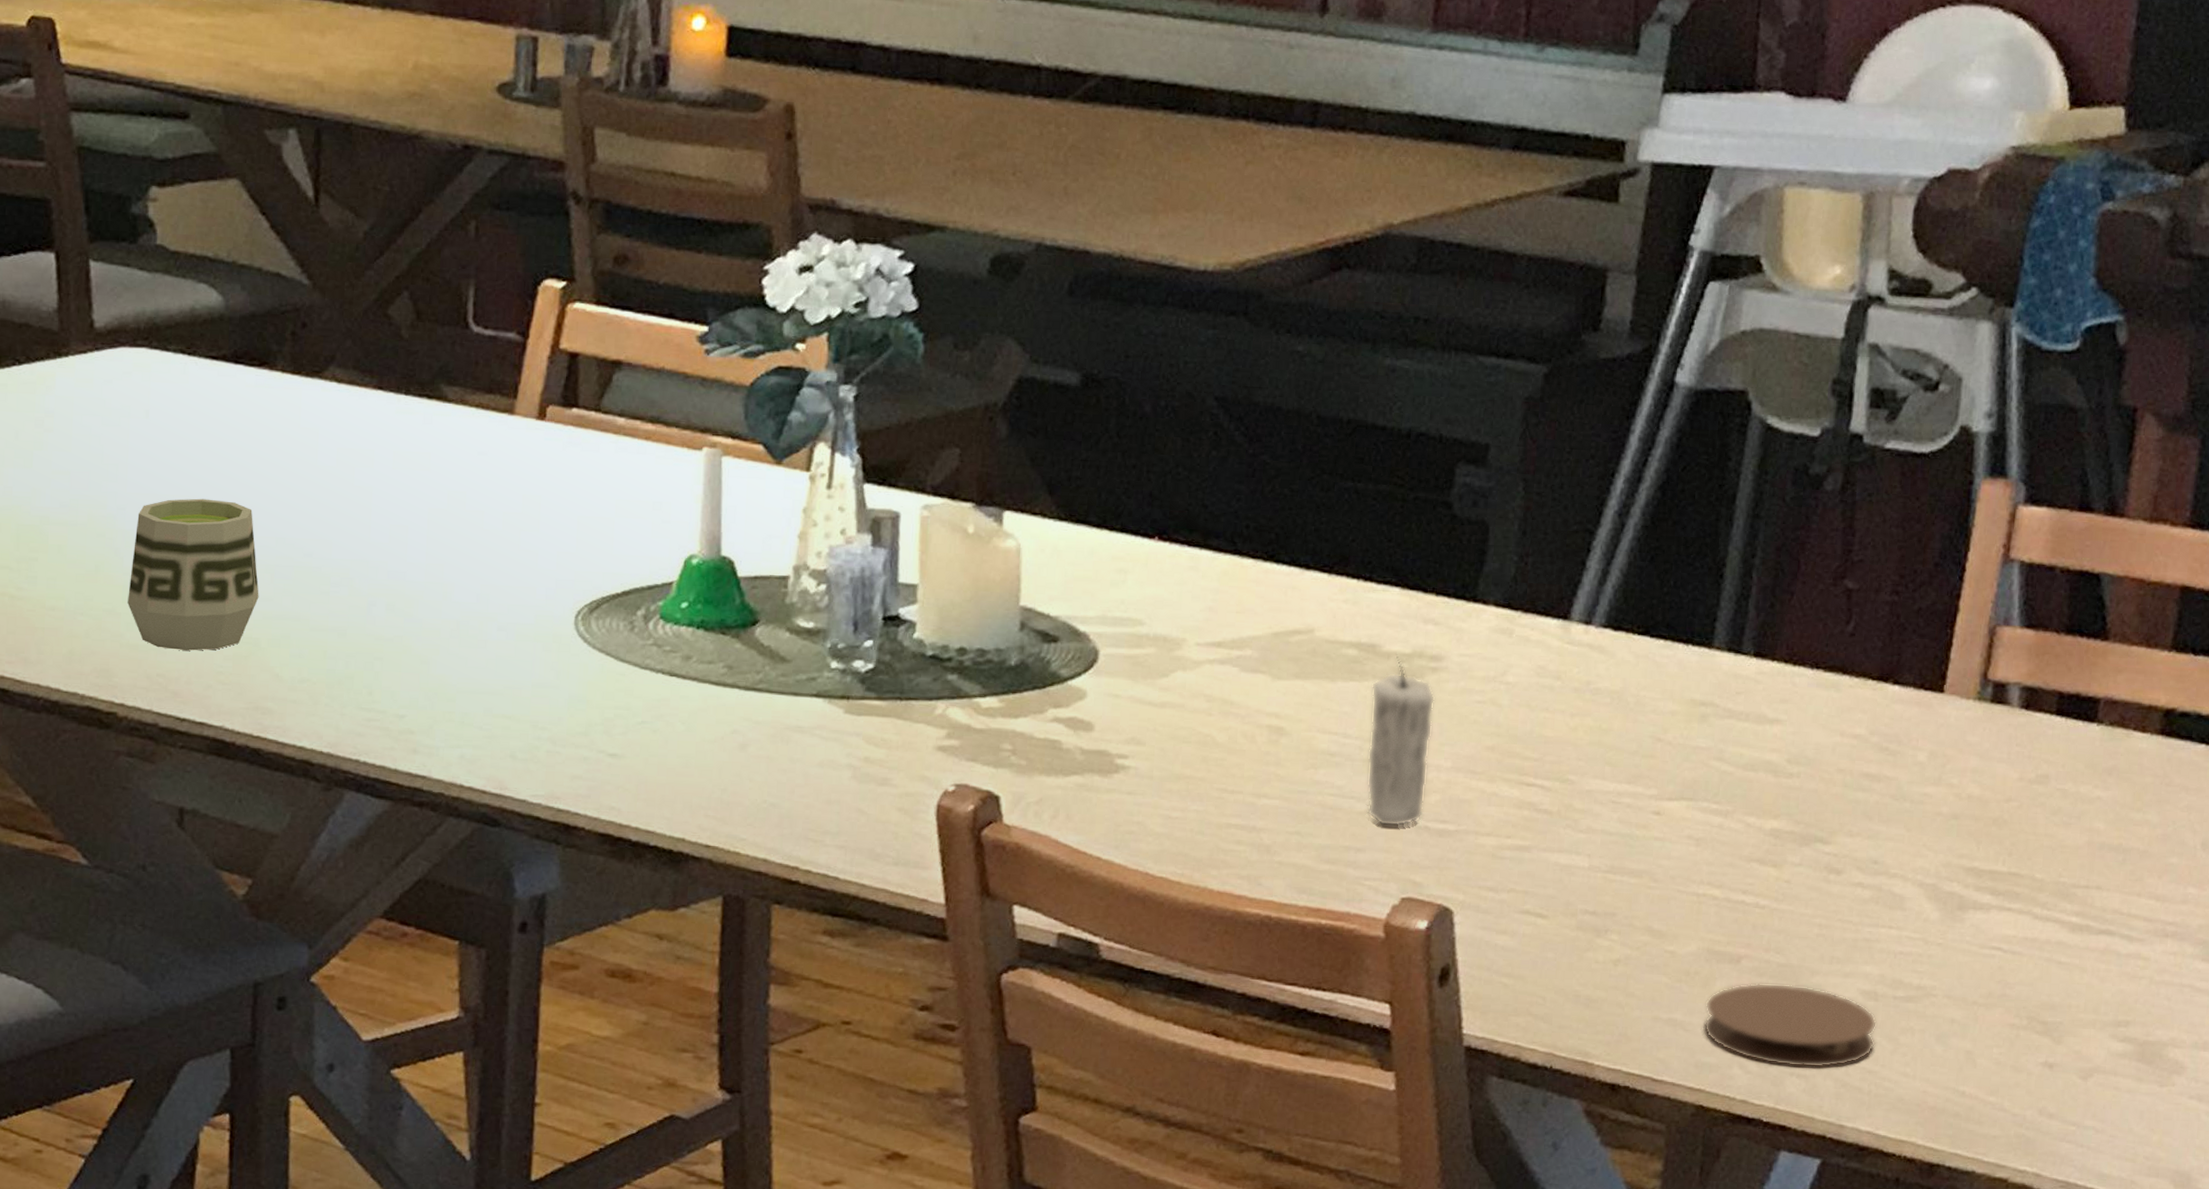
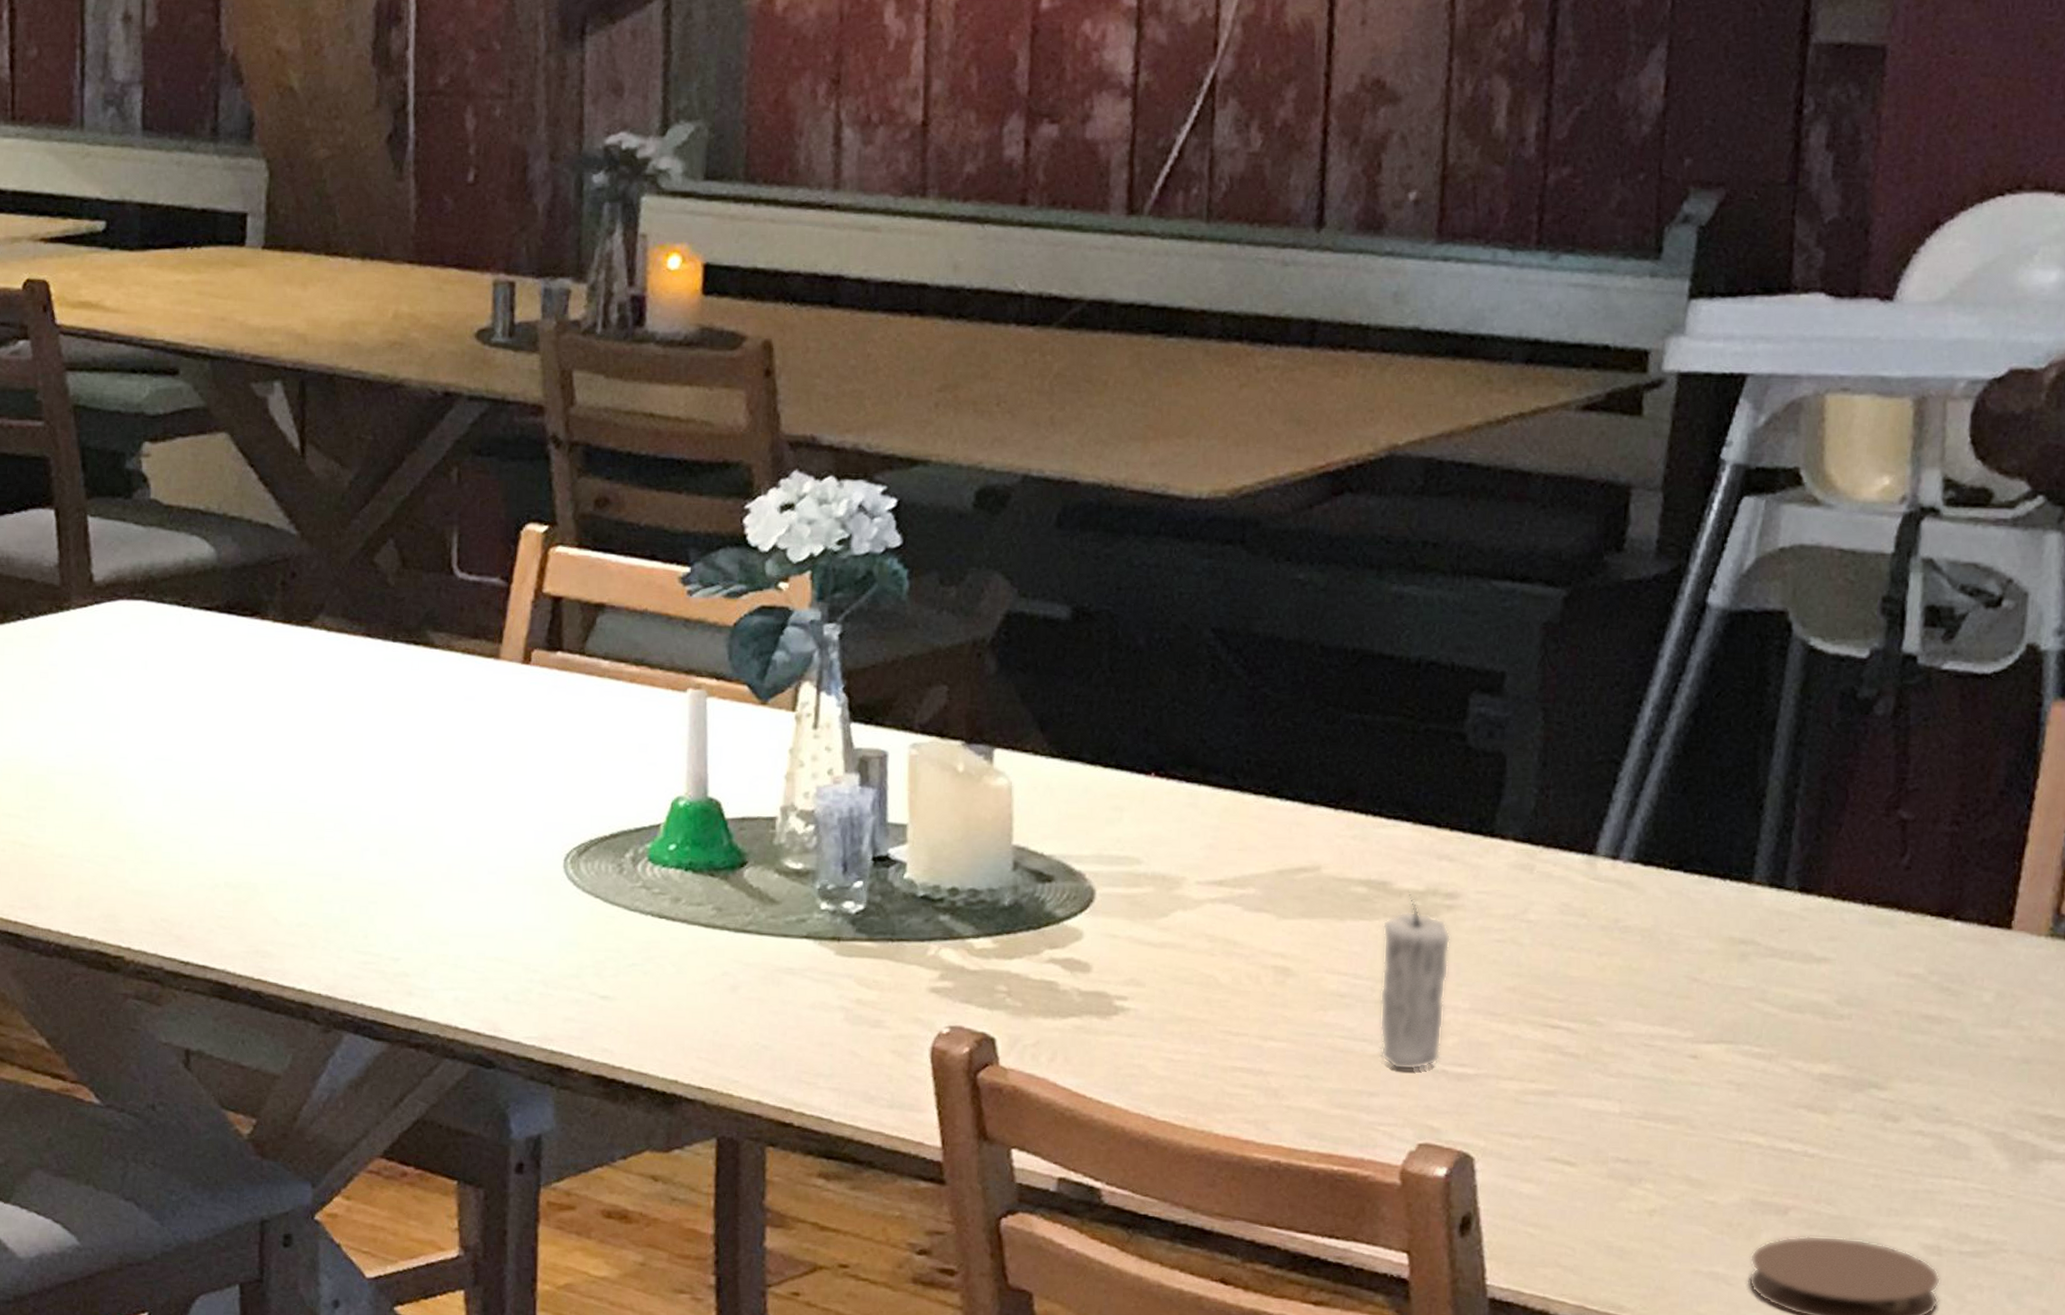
cup: present [127,498,259,651] -> none [131,747,257,896]

